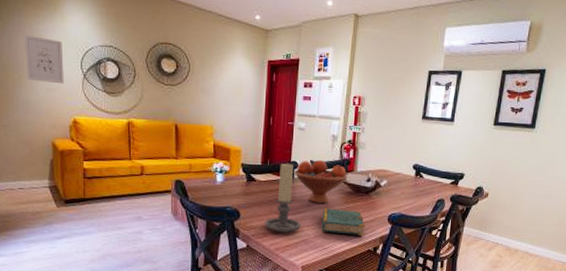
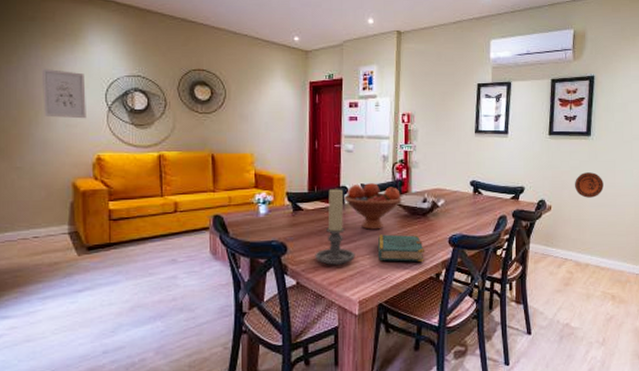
decorative plate: none [513,164,542,188] -> present [575,172,604,198]

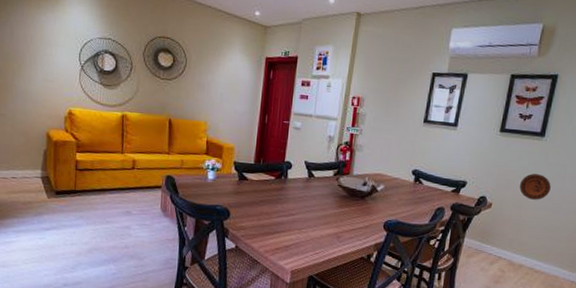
wall art: present [41,69,86,119] -> none [25,25,63,75]
candle holder: present [315,188,355,266] -> none [254,162,293,236]
fruit bowl: present [344,182,402,230] -> none [287,160,343,207]
book: present [377,233,425,263] -> none [313,210,360,243]

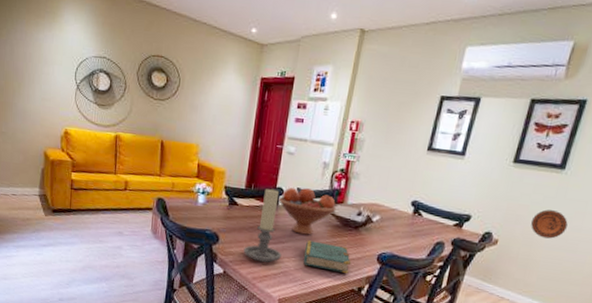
candle holder: none [254,162,293,236] -> present [243,188,282,263]
fruit bowl: none [287,160,343,207] -> present [278,187,336,235]
book: none [313,210,360,243] -> present [303,239,352,274]

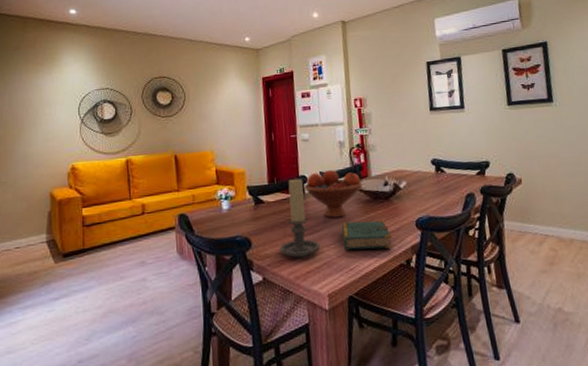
decorative plate: present [531,209,568,239] -> none [543,140,577,168]

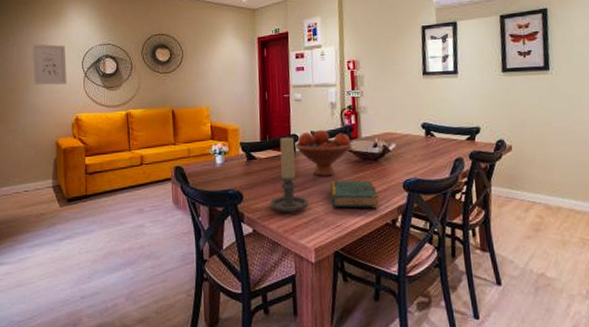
wall art: none [24,90,62,134] -> present [31,44,67,85]

